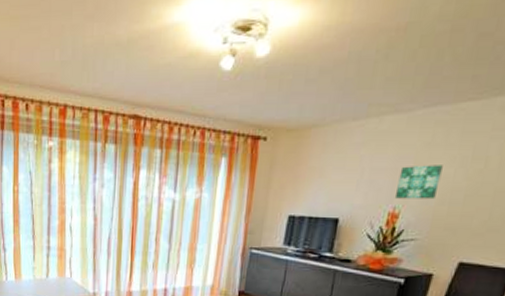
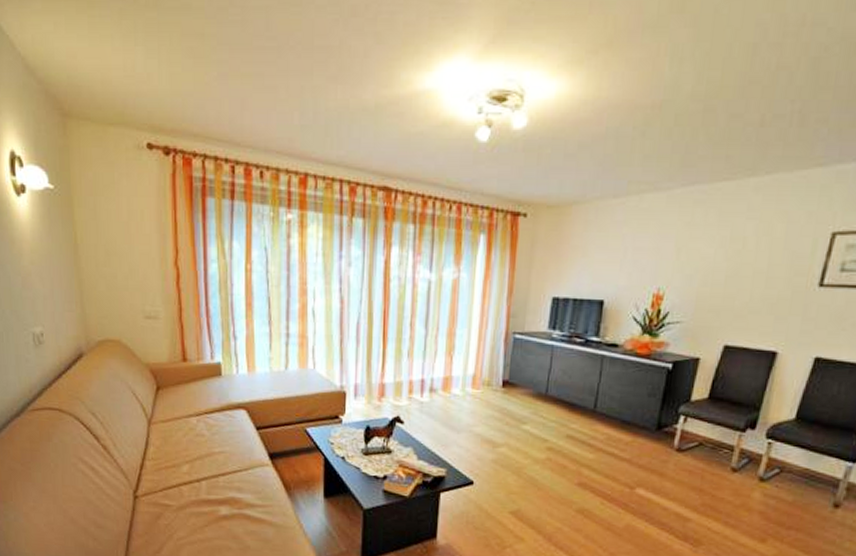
wall art: present [394,165,443,200] -> none [658,244,703,281]

